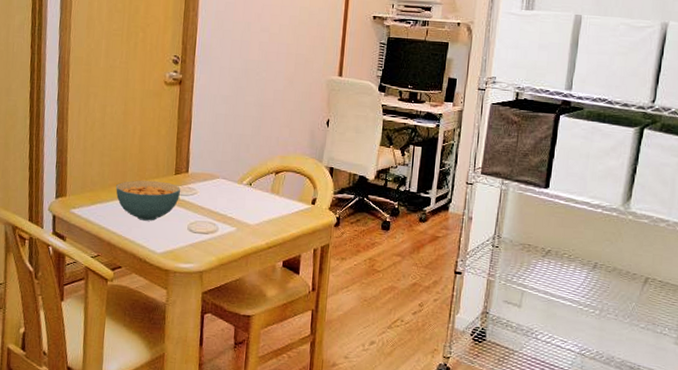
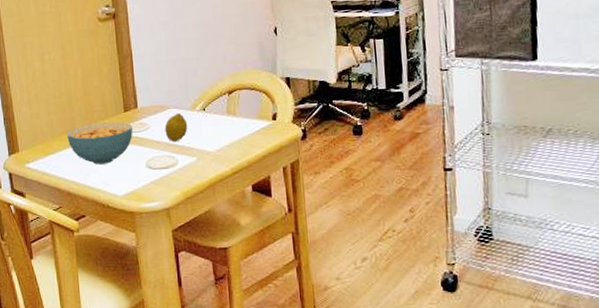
fruit: none [210,184,233,211] -> present [164,113,188,142]

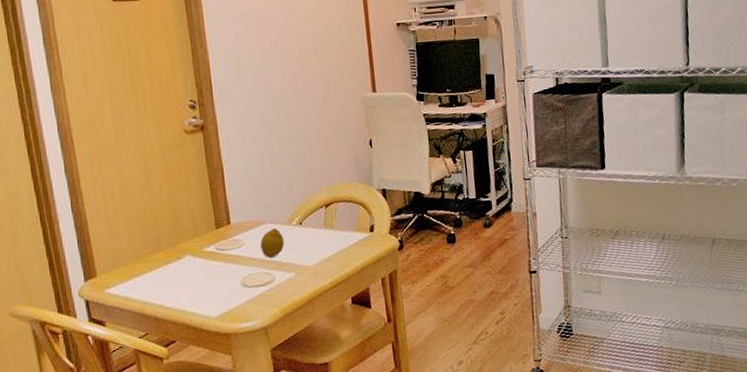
cereal bowl: present [67,121,133,165] -> none [152,239,226,286]

